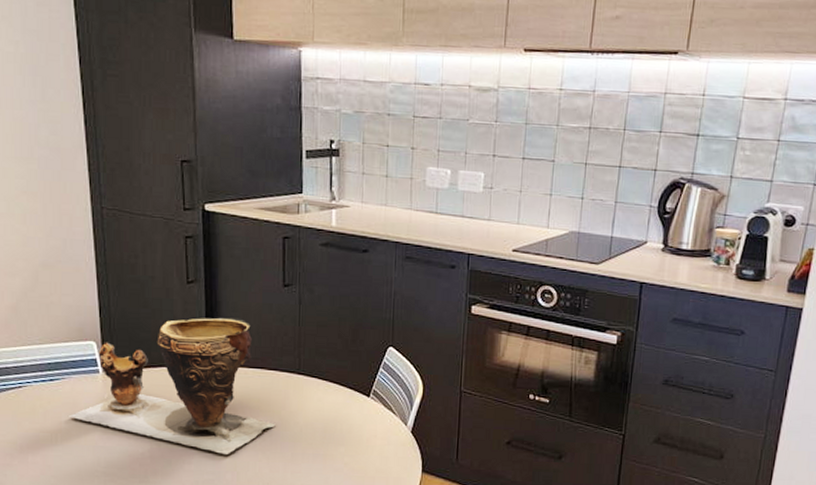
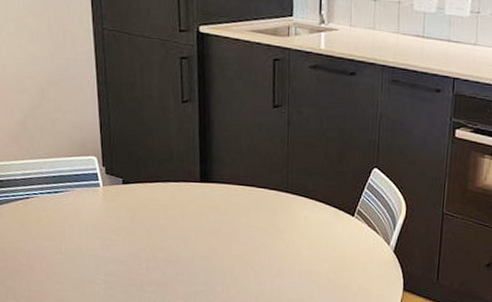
clay pot: present [67,317,276,454] -> none [71,136,264,267]

